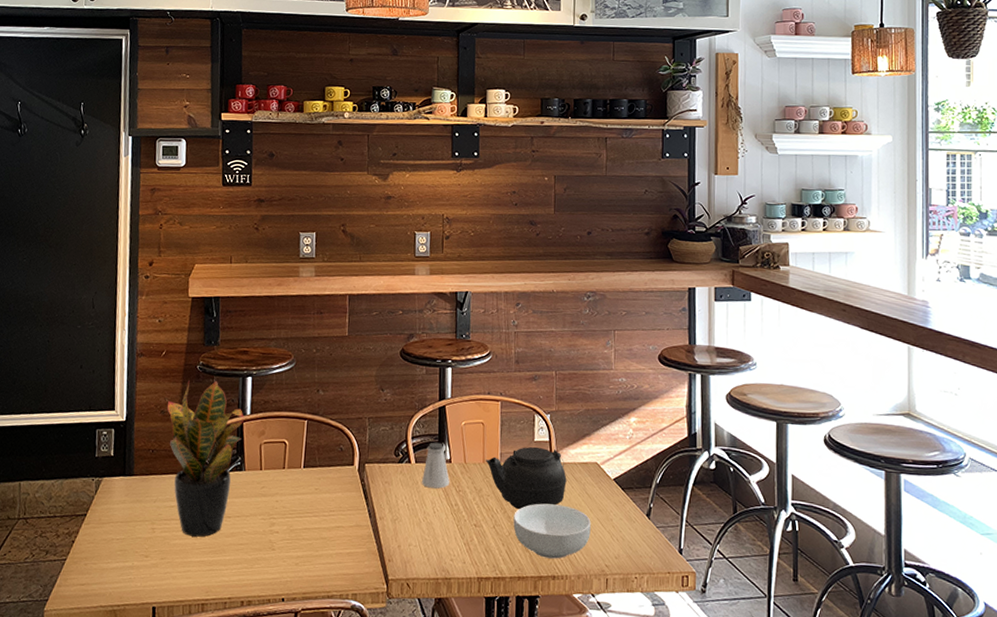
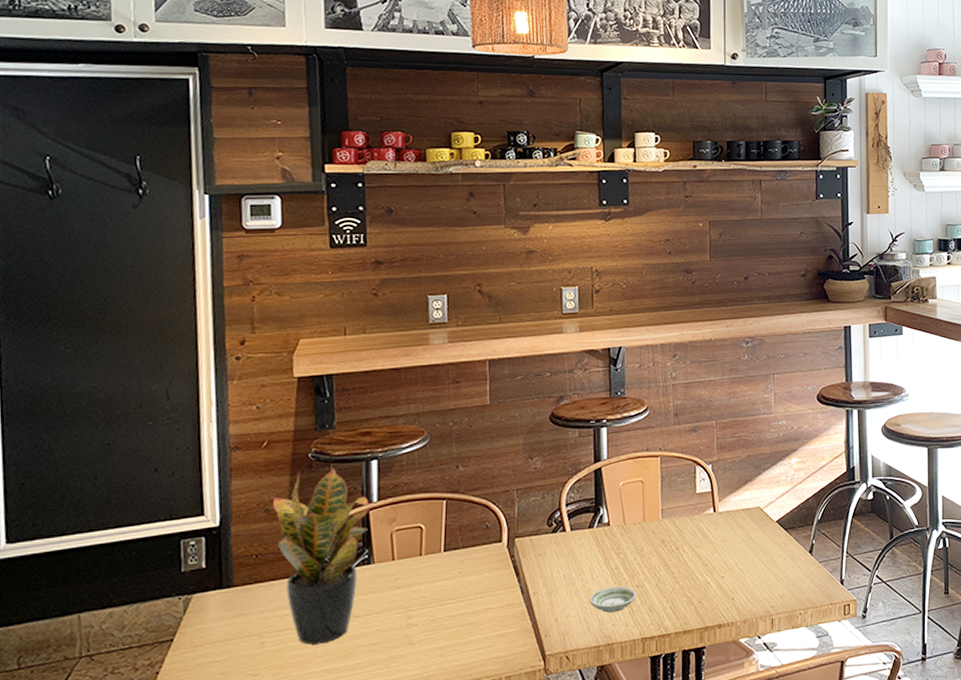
saltshaker: present [421,442,450,489] -> none [577,506,608,555]
saucer: none [429,522,475,548] -> present [589,586,637,613]
teapot: present [485,446,567,510] -> none [645,498,730,564]
cereal bowl: present [513,503,591,559] -> none [677,553,755,608]

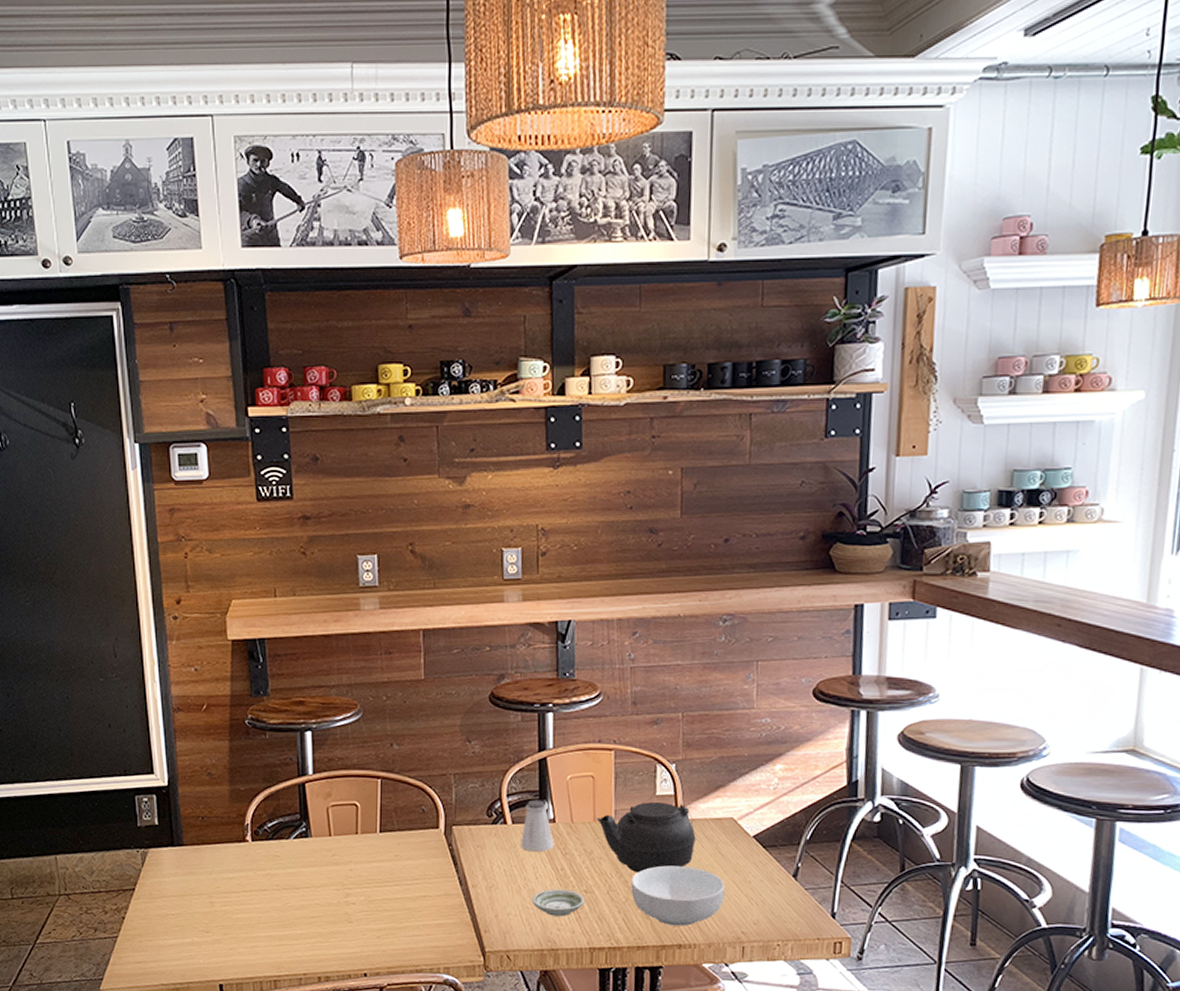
potted plant: present [273,468,371,645] -> none [215,736,307,910]
saltshaker: none [577,506,608,555] -> present [520,799,554,852]
teapot: none [645,498,730,564] -> present [596,801,696,873]
cereal bowl: none [677,553,755,608] -> present [631,865,725,926]

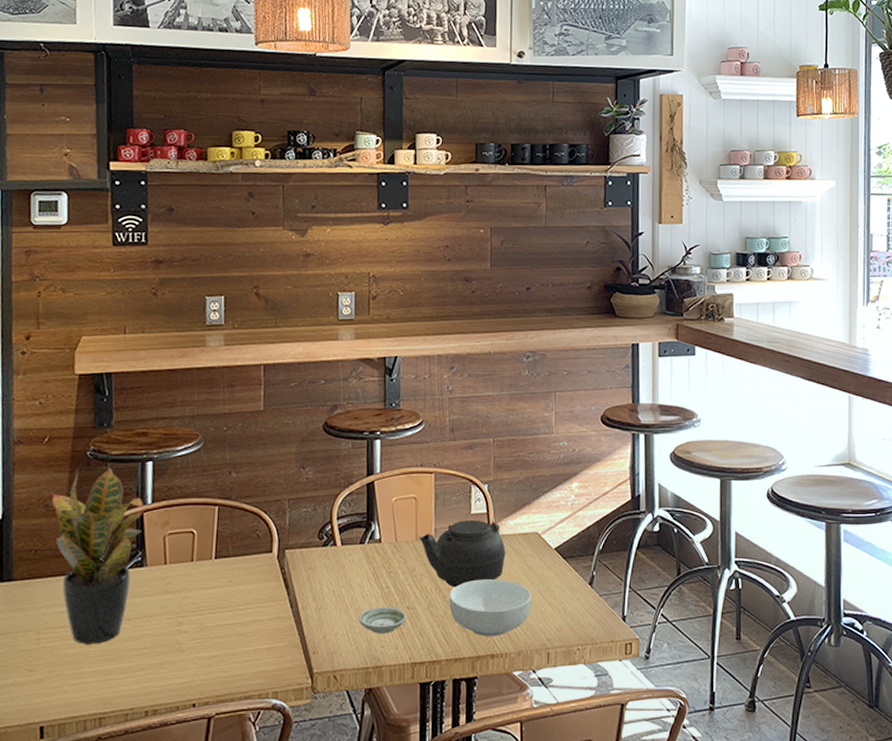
potted plant: none [215,736,307,910] -> present [52,467,145,644]
saltshaker: present [520,799,554,852] -> none [348,521,379,571]

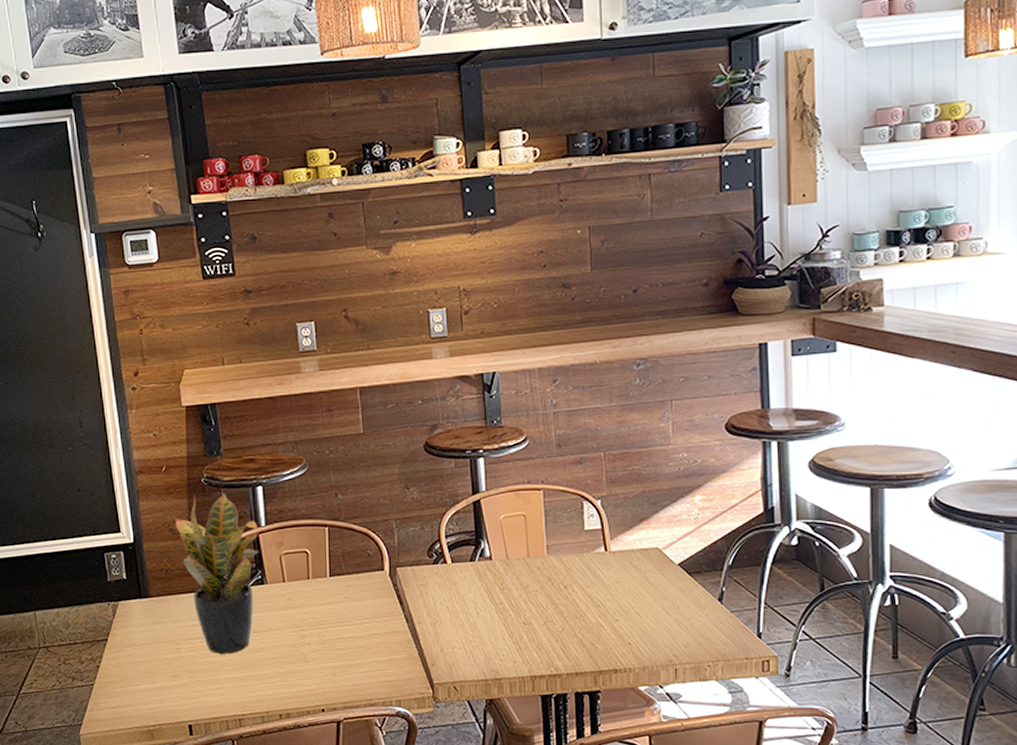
saucer: present [358,607,407,633] -> none [474,622,524,648]
teapot: present [418,519,506,588] -> none [529,536,624,604]
cereal bowl: present [449,579,532,637] -> none [566,595,655,652]

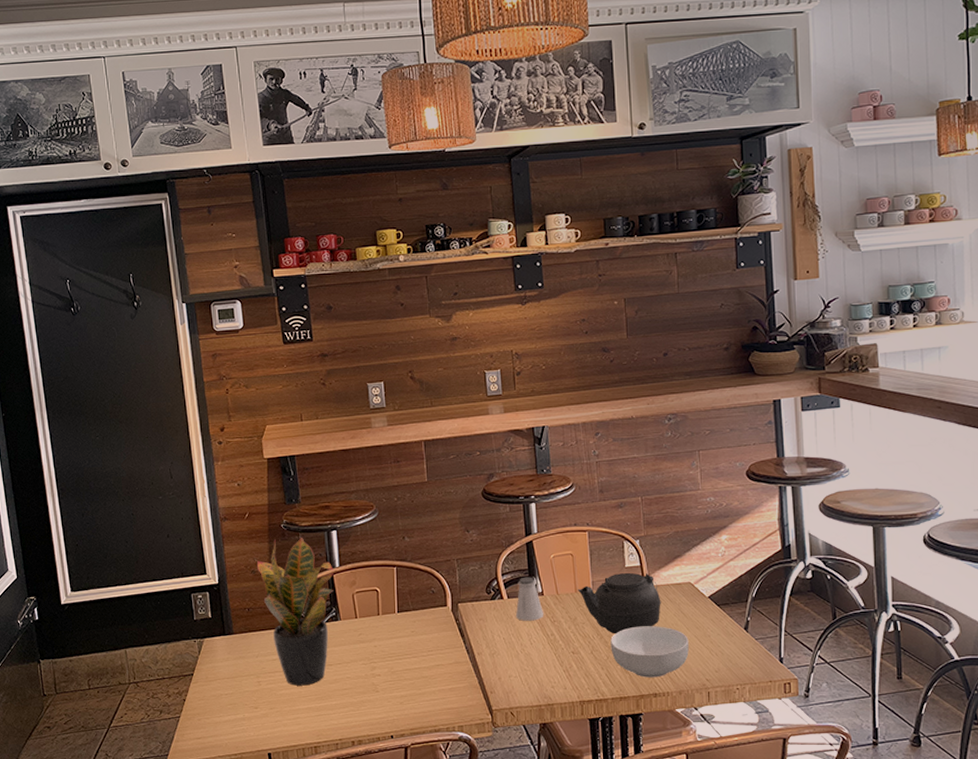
saltshaker: none [460,539,491,588] -> present [515,577,543,621]
teapot: none [529,536,624,604] -> present [577,572,661,634]
cereal bowl: none [566,595,655,652] -> present [610,626,689,678]

